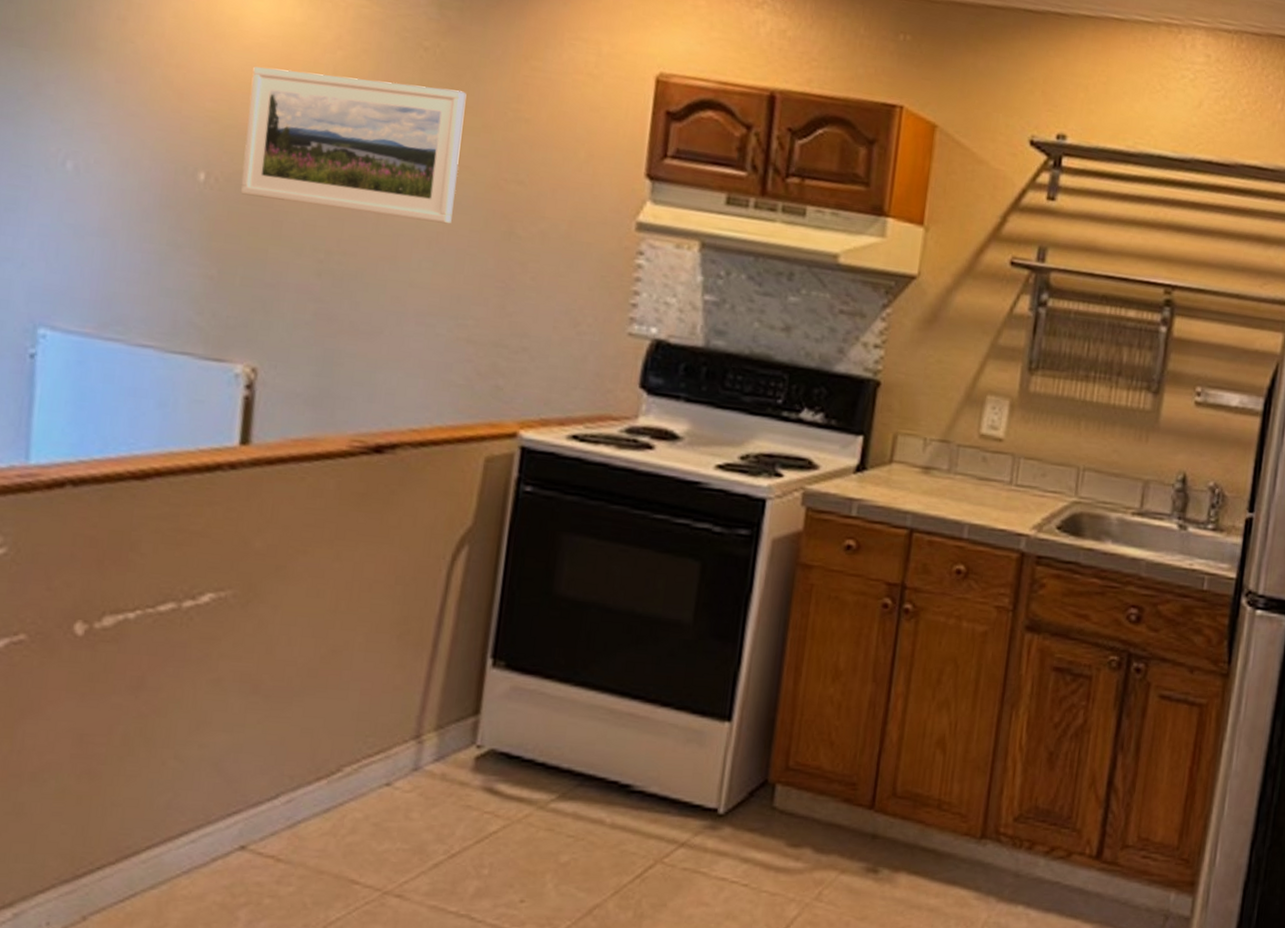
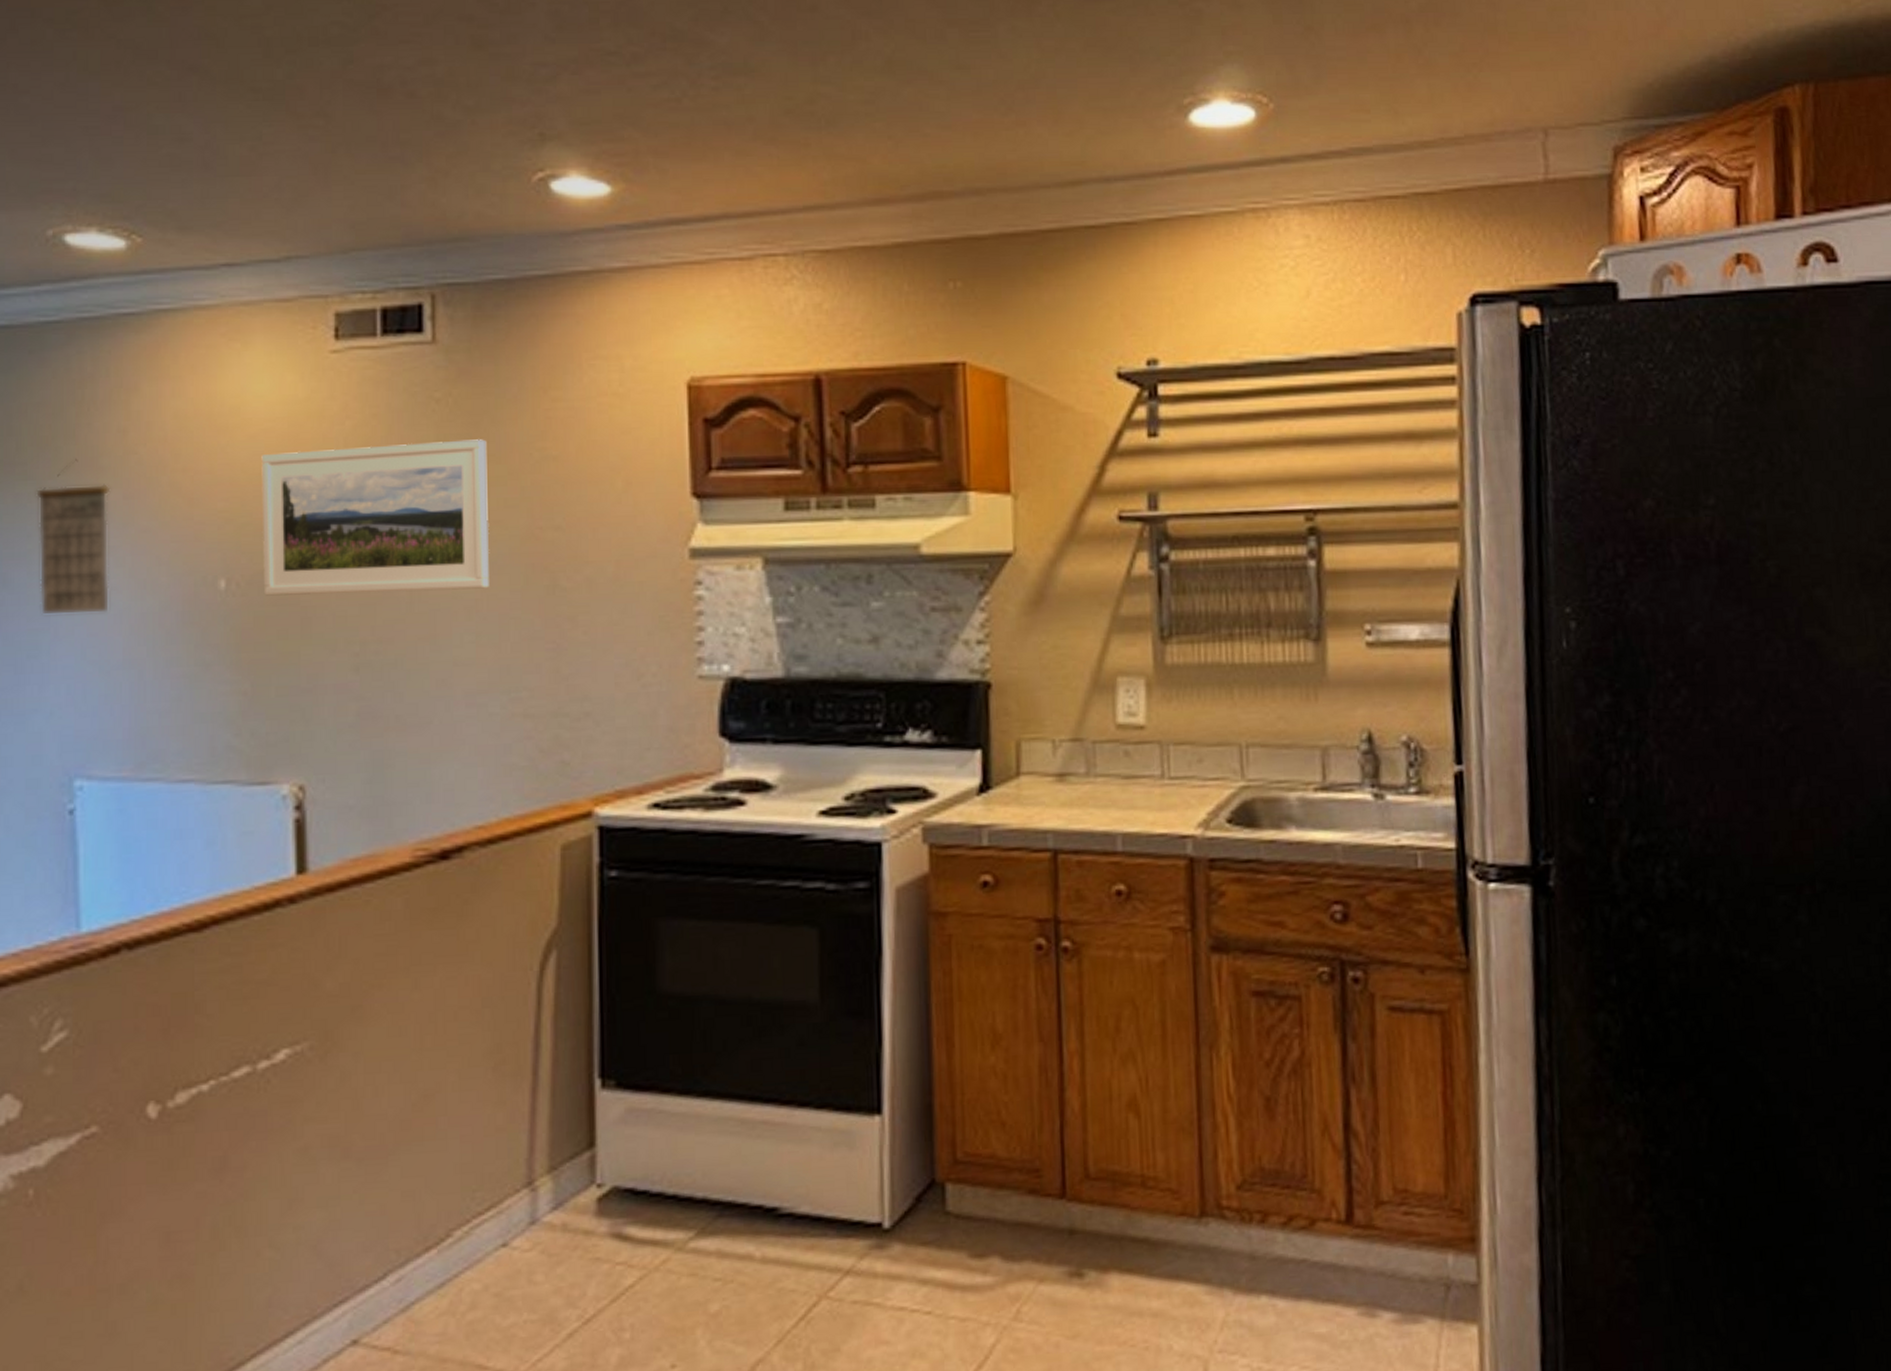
calendar: none [22,36,105,184] -> present [36,458,111,616]

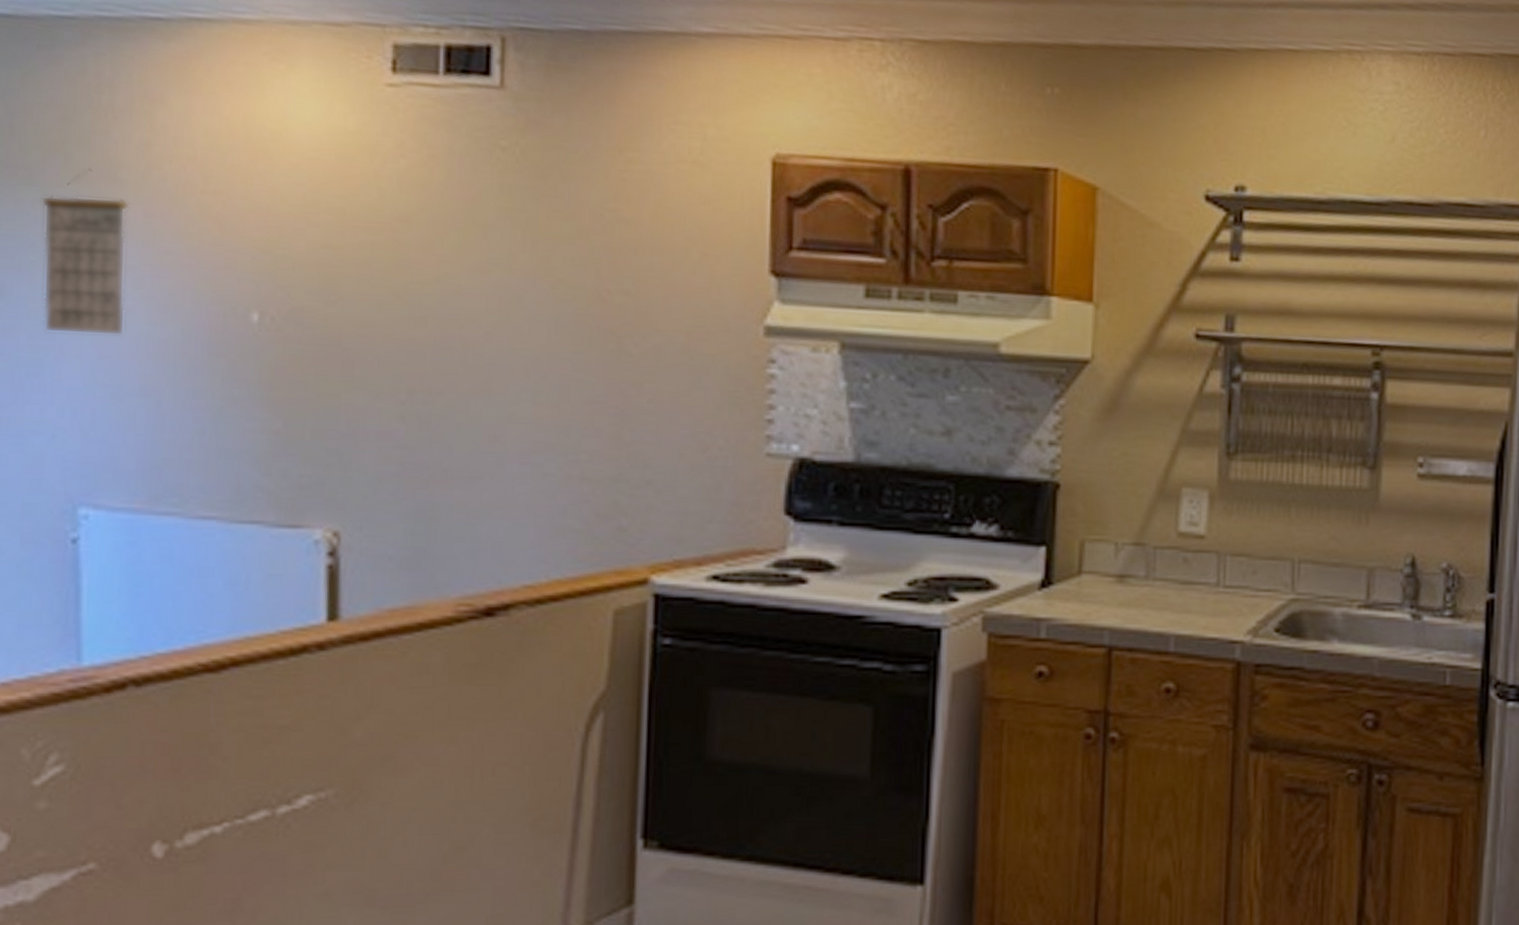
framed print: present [261,439,489,596] -> none [301,185,555,347]

